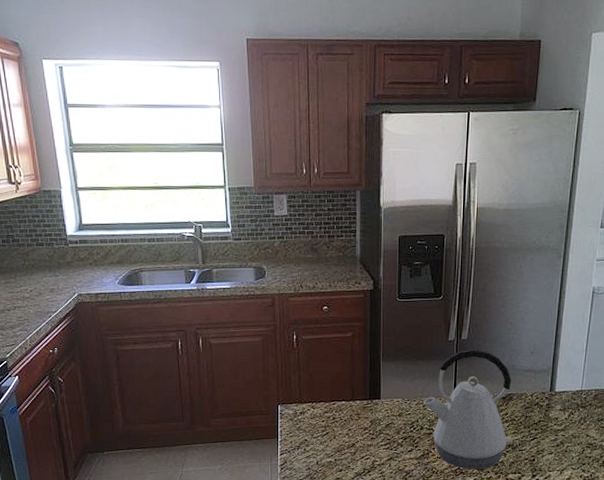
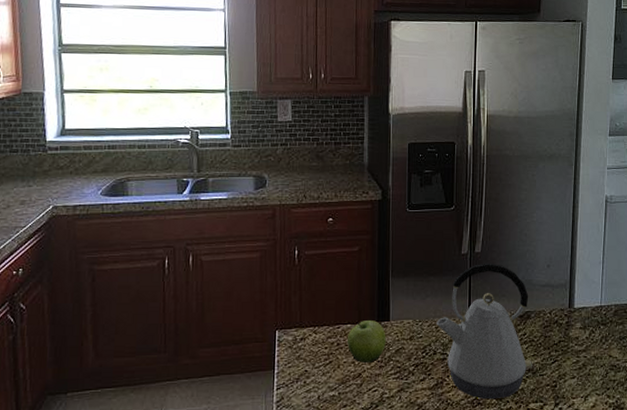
fruit: none [342,398,377,435] -> present [348,320,386,363]

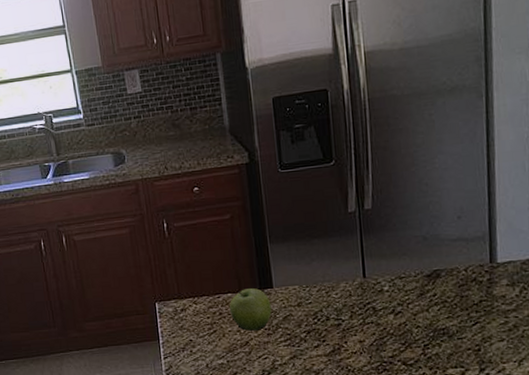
kettle: present [436,263,533,400] -> none [326,219,449,366]

